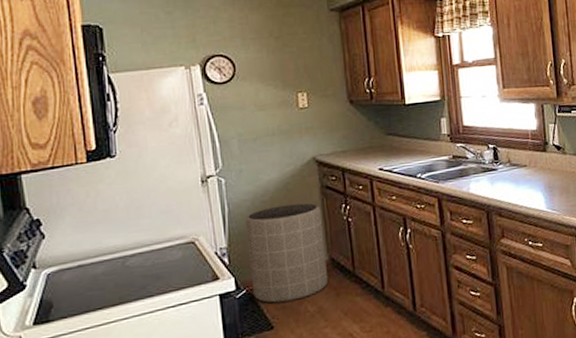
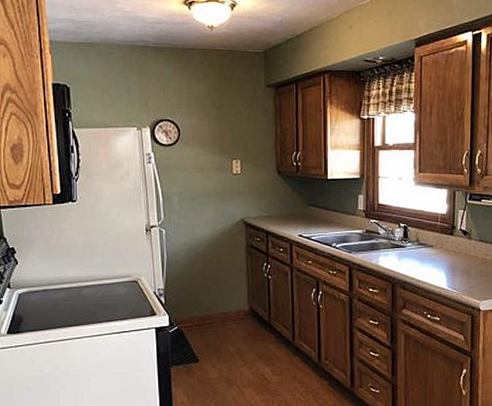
trash can: present [245,203,329,303] -> none [181,258,248,340]

